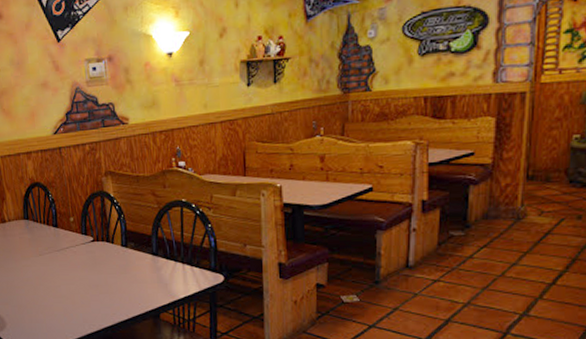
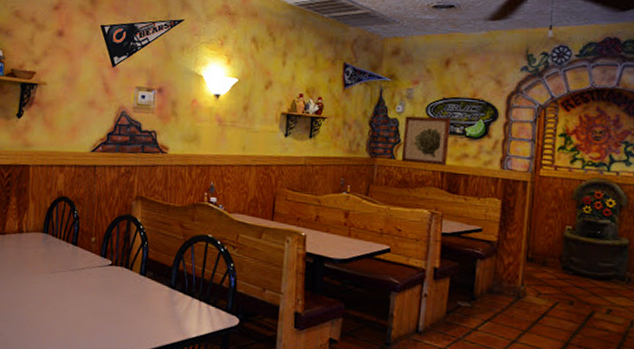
wall art: none [377,33,432,93] -> present [401,116,451,166]

